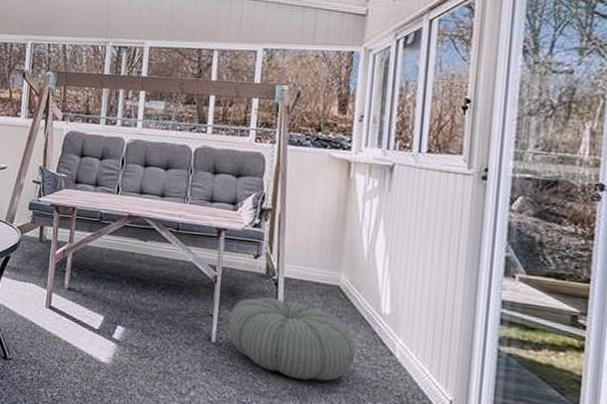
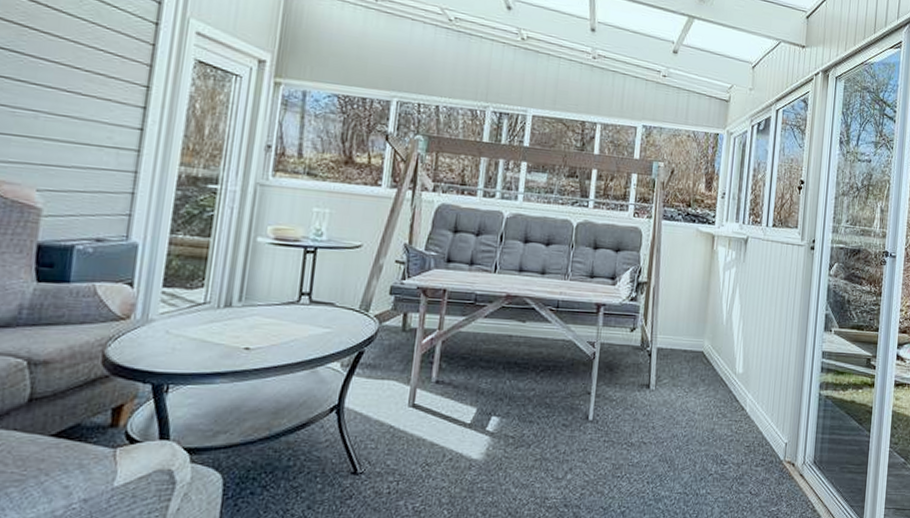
pouf: present [228,296,356,381] -> none [605,369,716,444]

